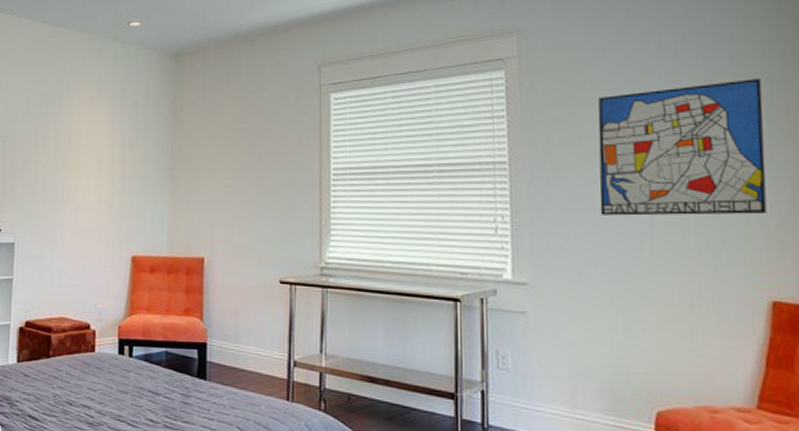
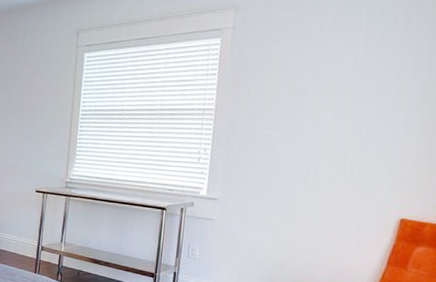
wall art: present [598,79,767,216] -> none [280,49,424,155]

